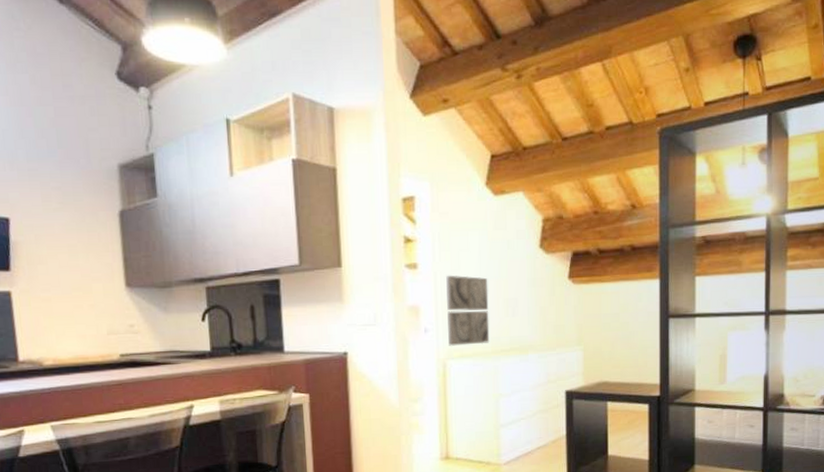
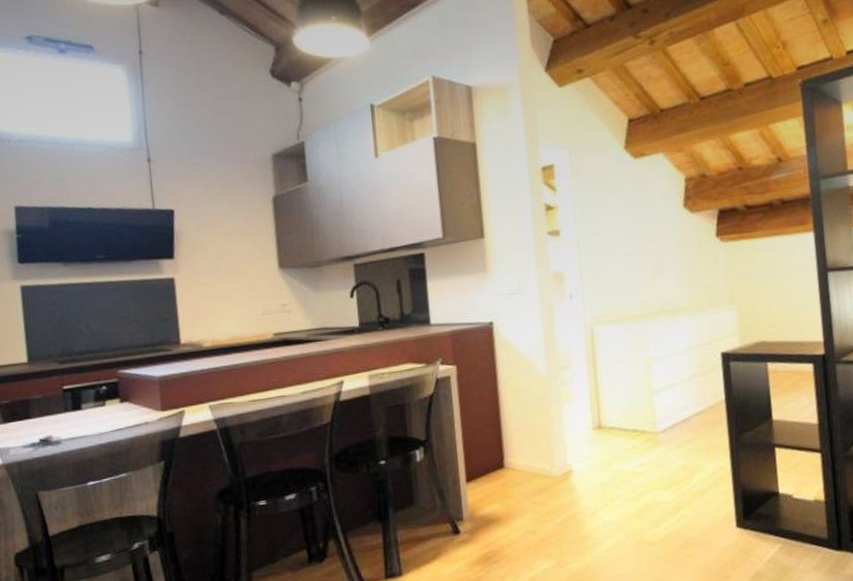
wall art: present [446,275,490,346] -> none [589,239,638,311]

